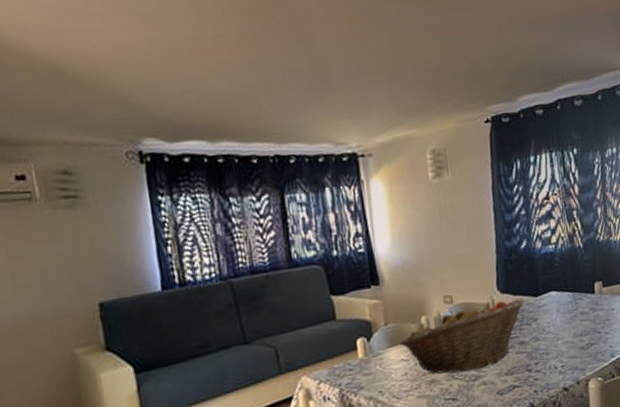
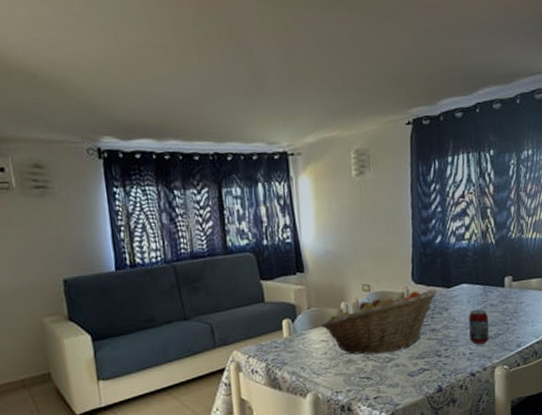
beverage can: none [559,318,581,357] -> present [468,309,489,345]

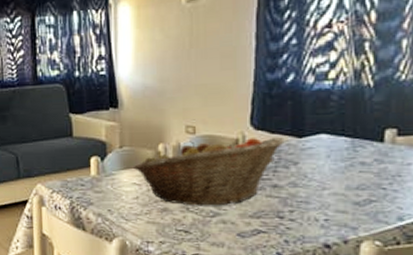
beverage can: present [468,309,489,345] -> none [325,166,357,210]

